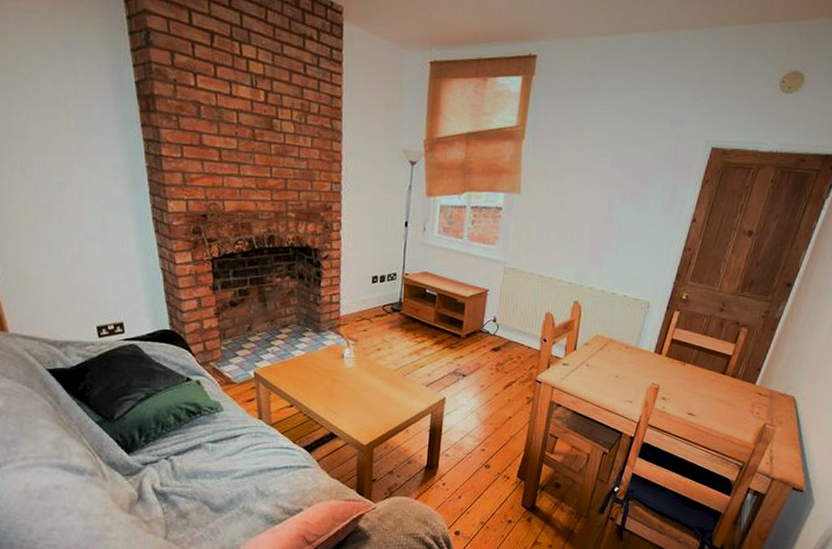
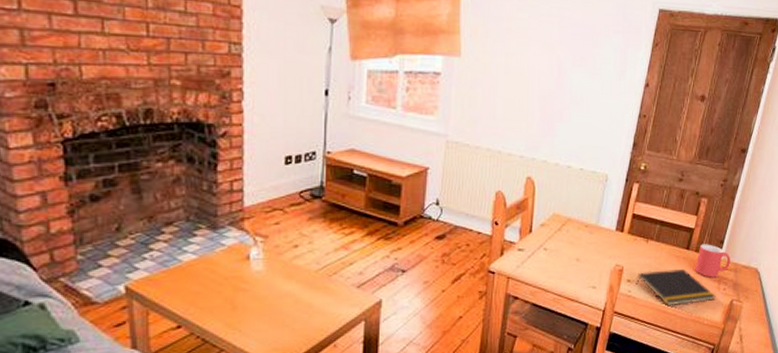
notepad: none [670,391,749,424] -> present [635,268,716,305]
mug: none [729,370,767,402] -> present [695,244,731,277]

